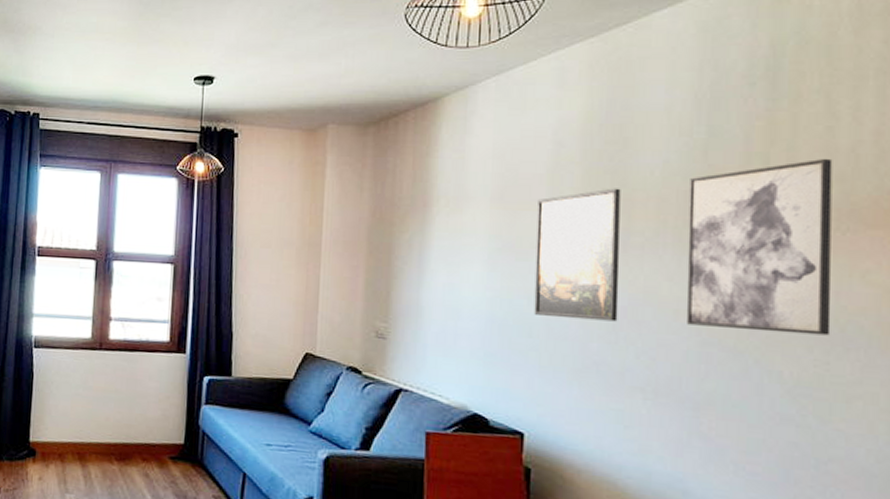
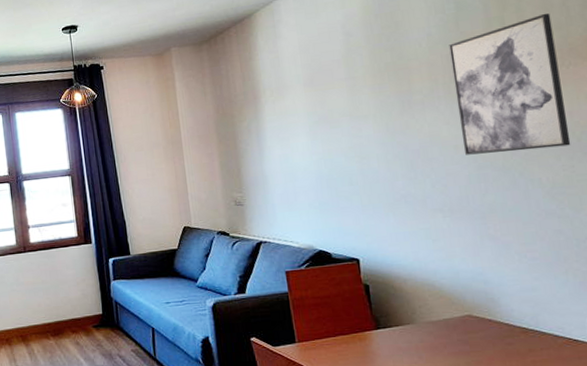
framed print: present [534,188,621,322] -> none [339,60,414,167]

